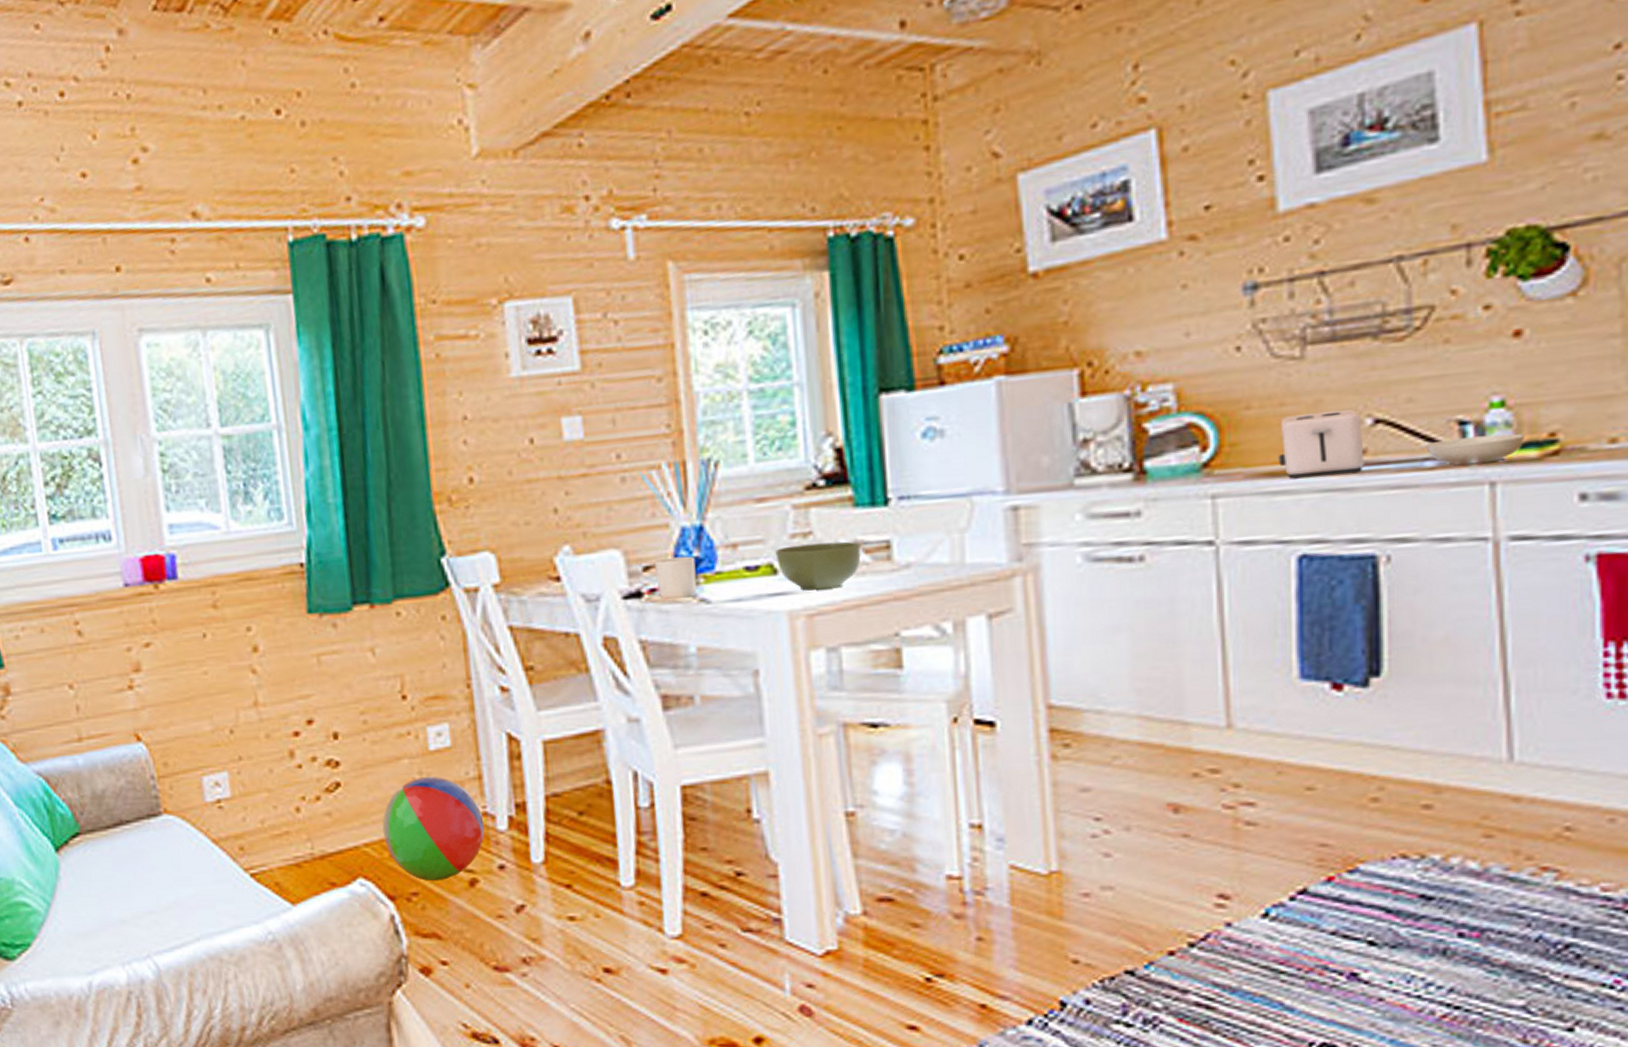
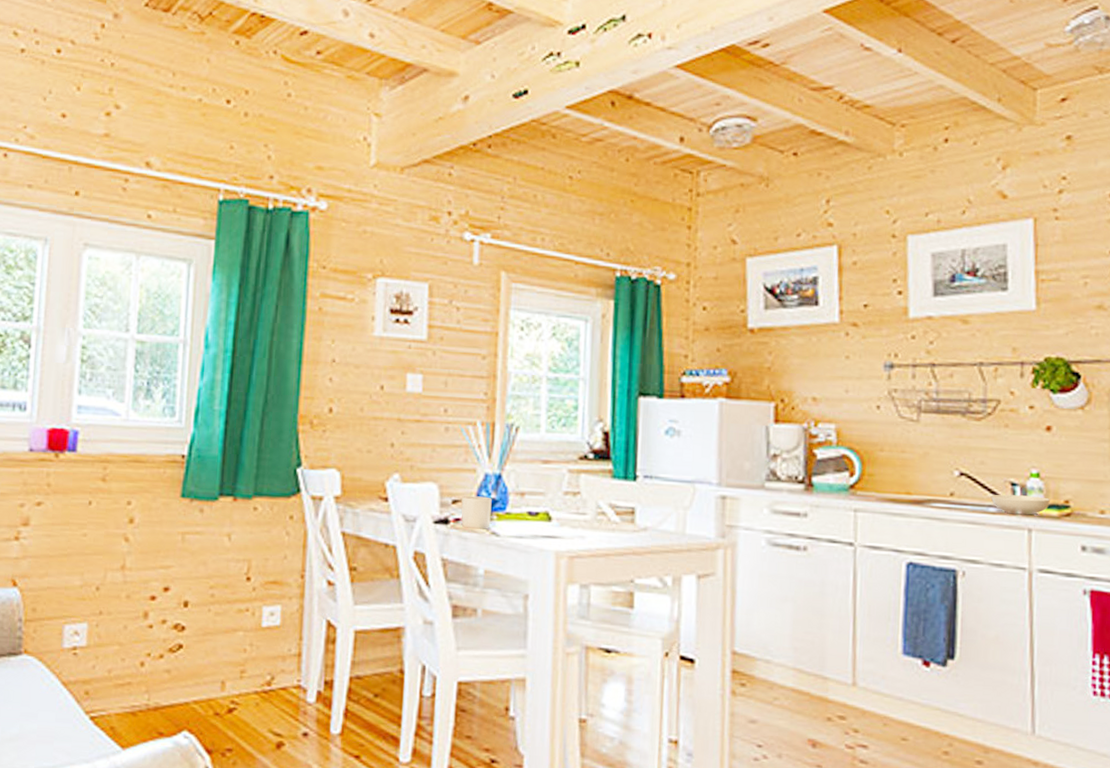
beach ball: present [382,776,485,882] -> none [211,648,297,741]
bowl: present [775,541,862,591] -> none [551,500,615,539]
toaster: present [1277,408,1364,479] -> none [898,461,953,509]

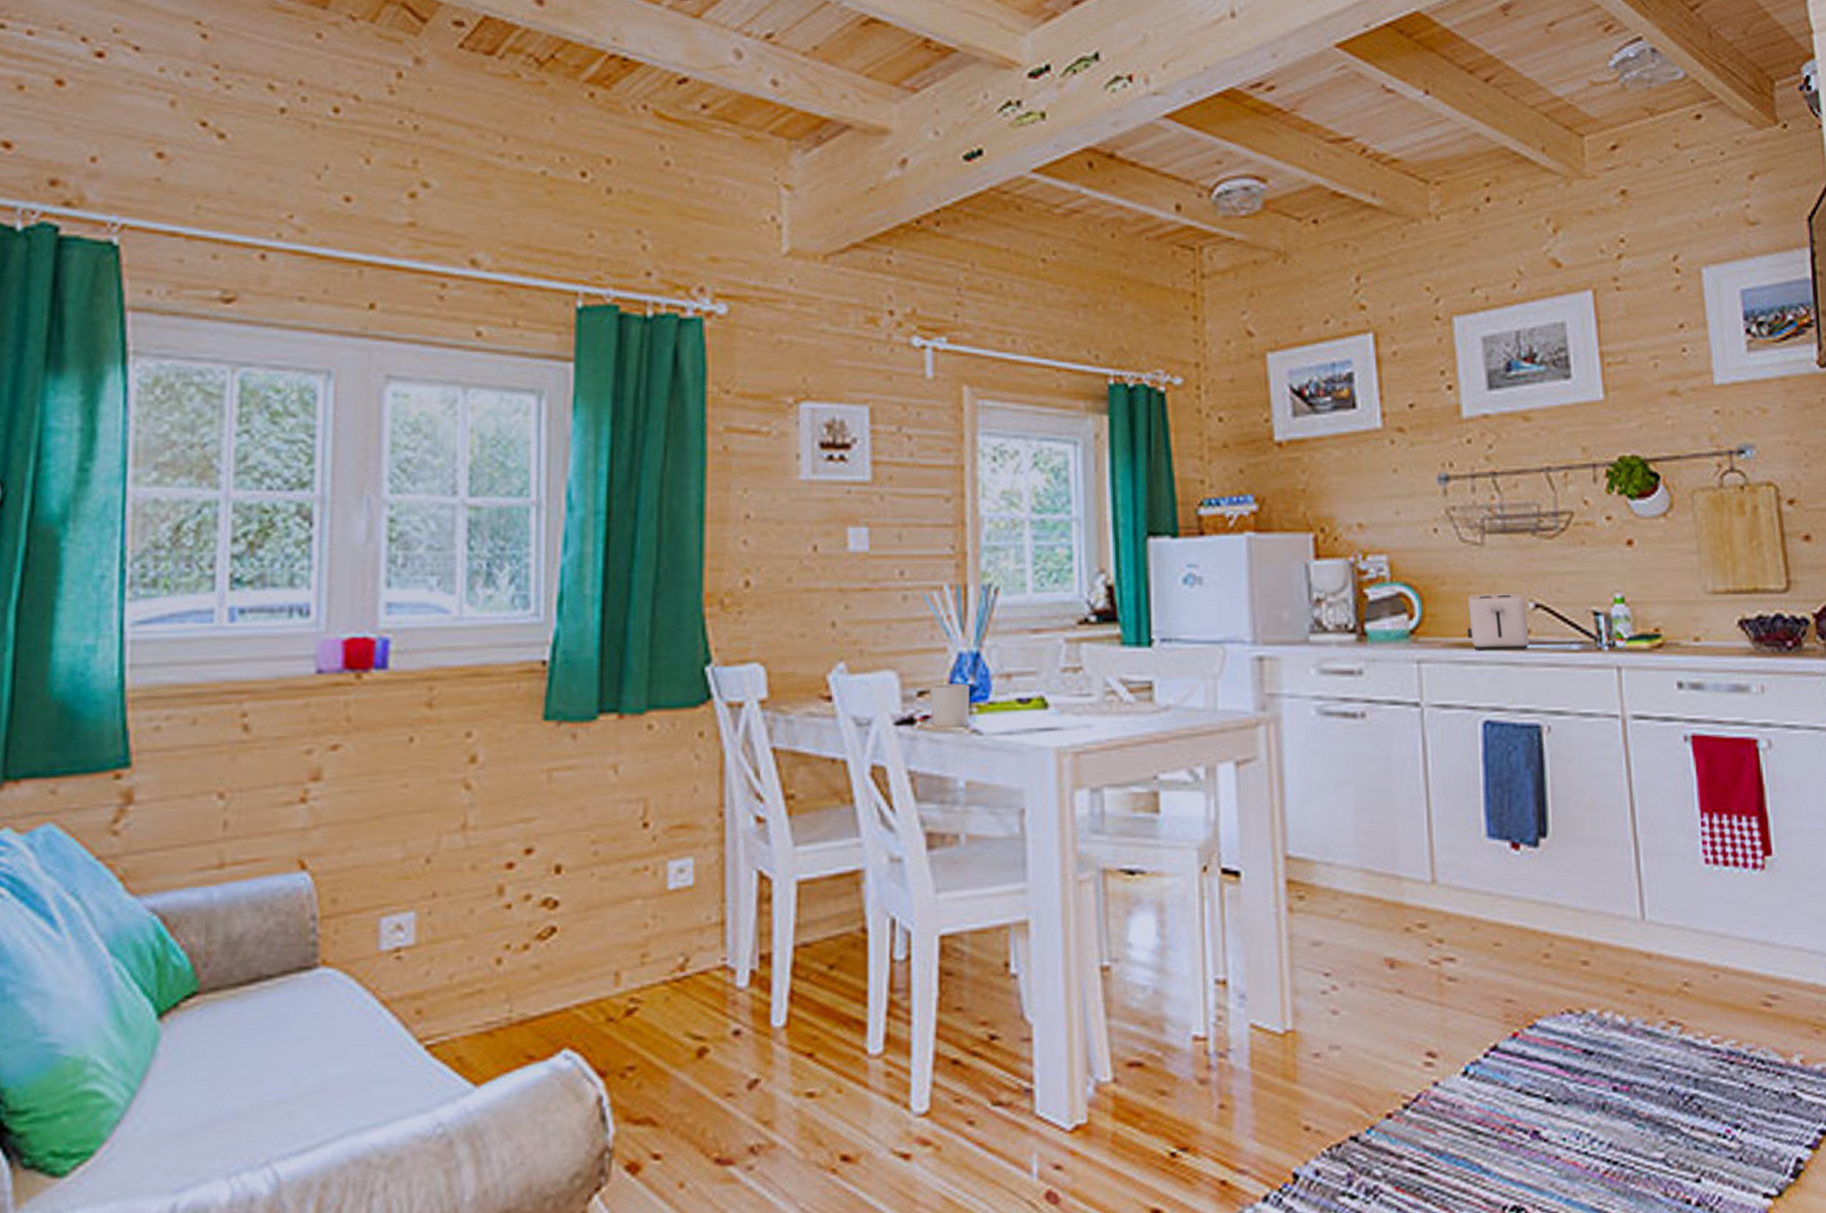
toaster: none [898,461,953,509] -> present [1466,593,1529,651]
bowl: present [990,494,1051,517] -> none [1572,626,1640,652]

